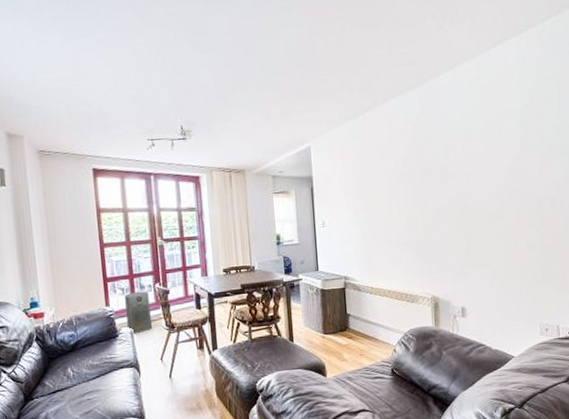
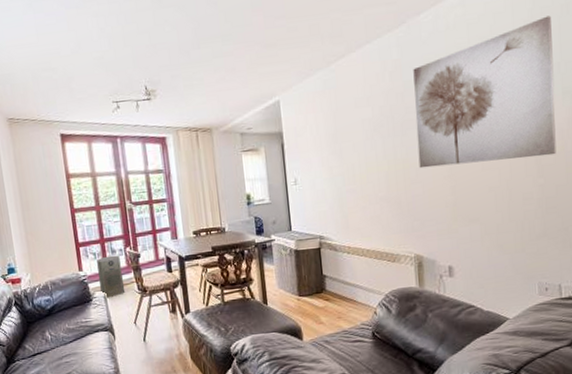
wall art: none [433,84,556,216] -> present [413,15,556,169]

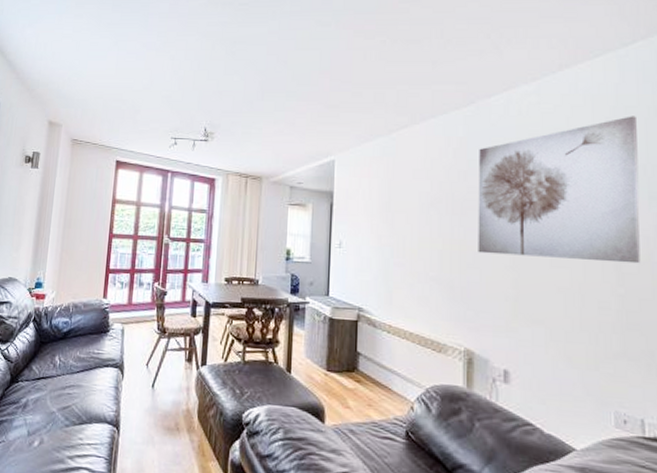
air purifier: present [97,255,126,299] -> none [120,287,146,333]

